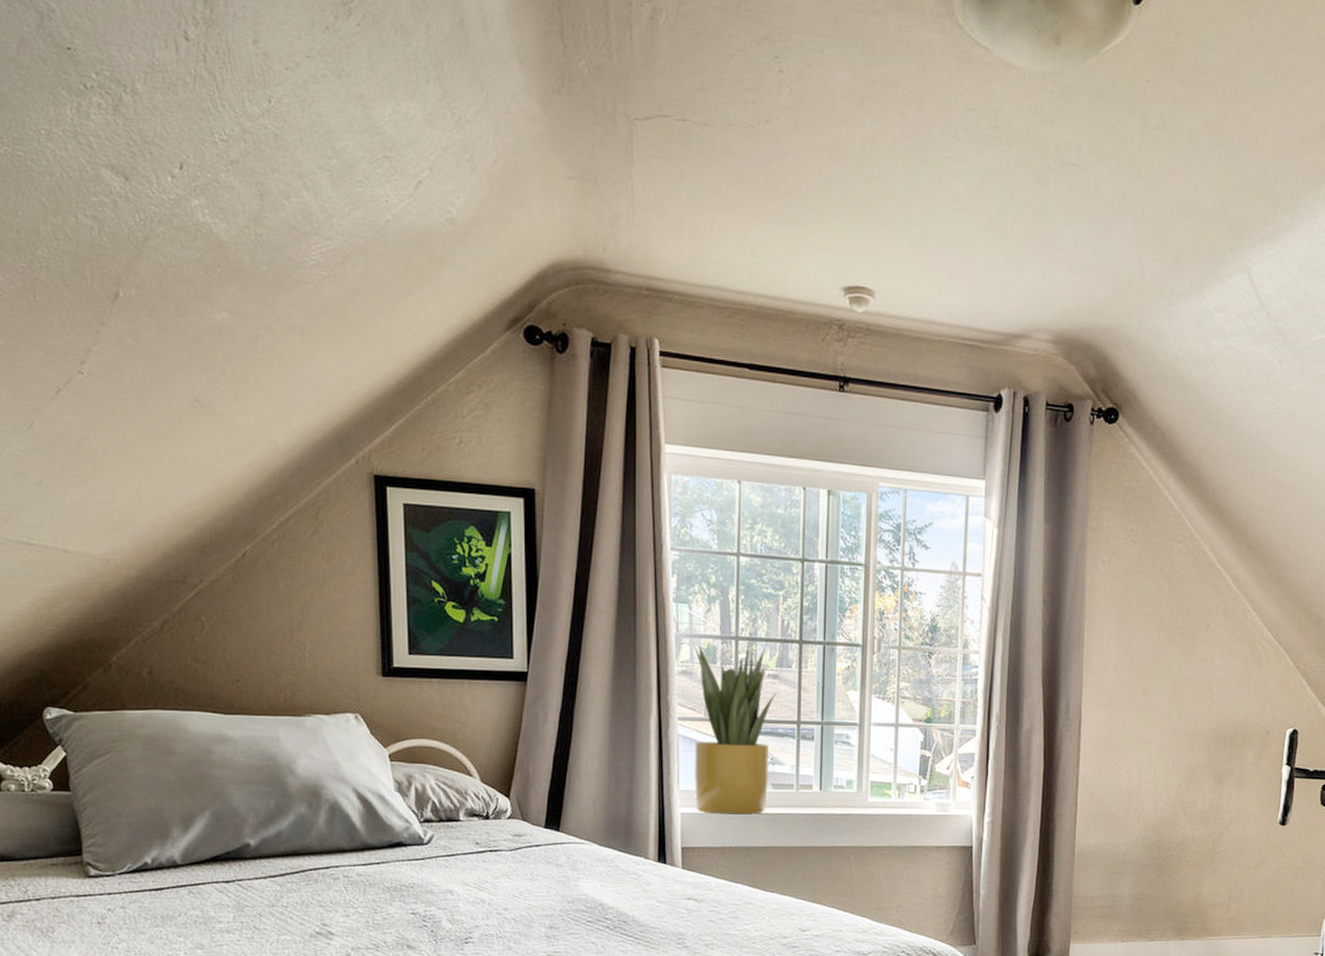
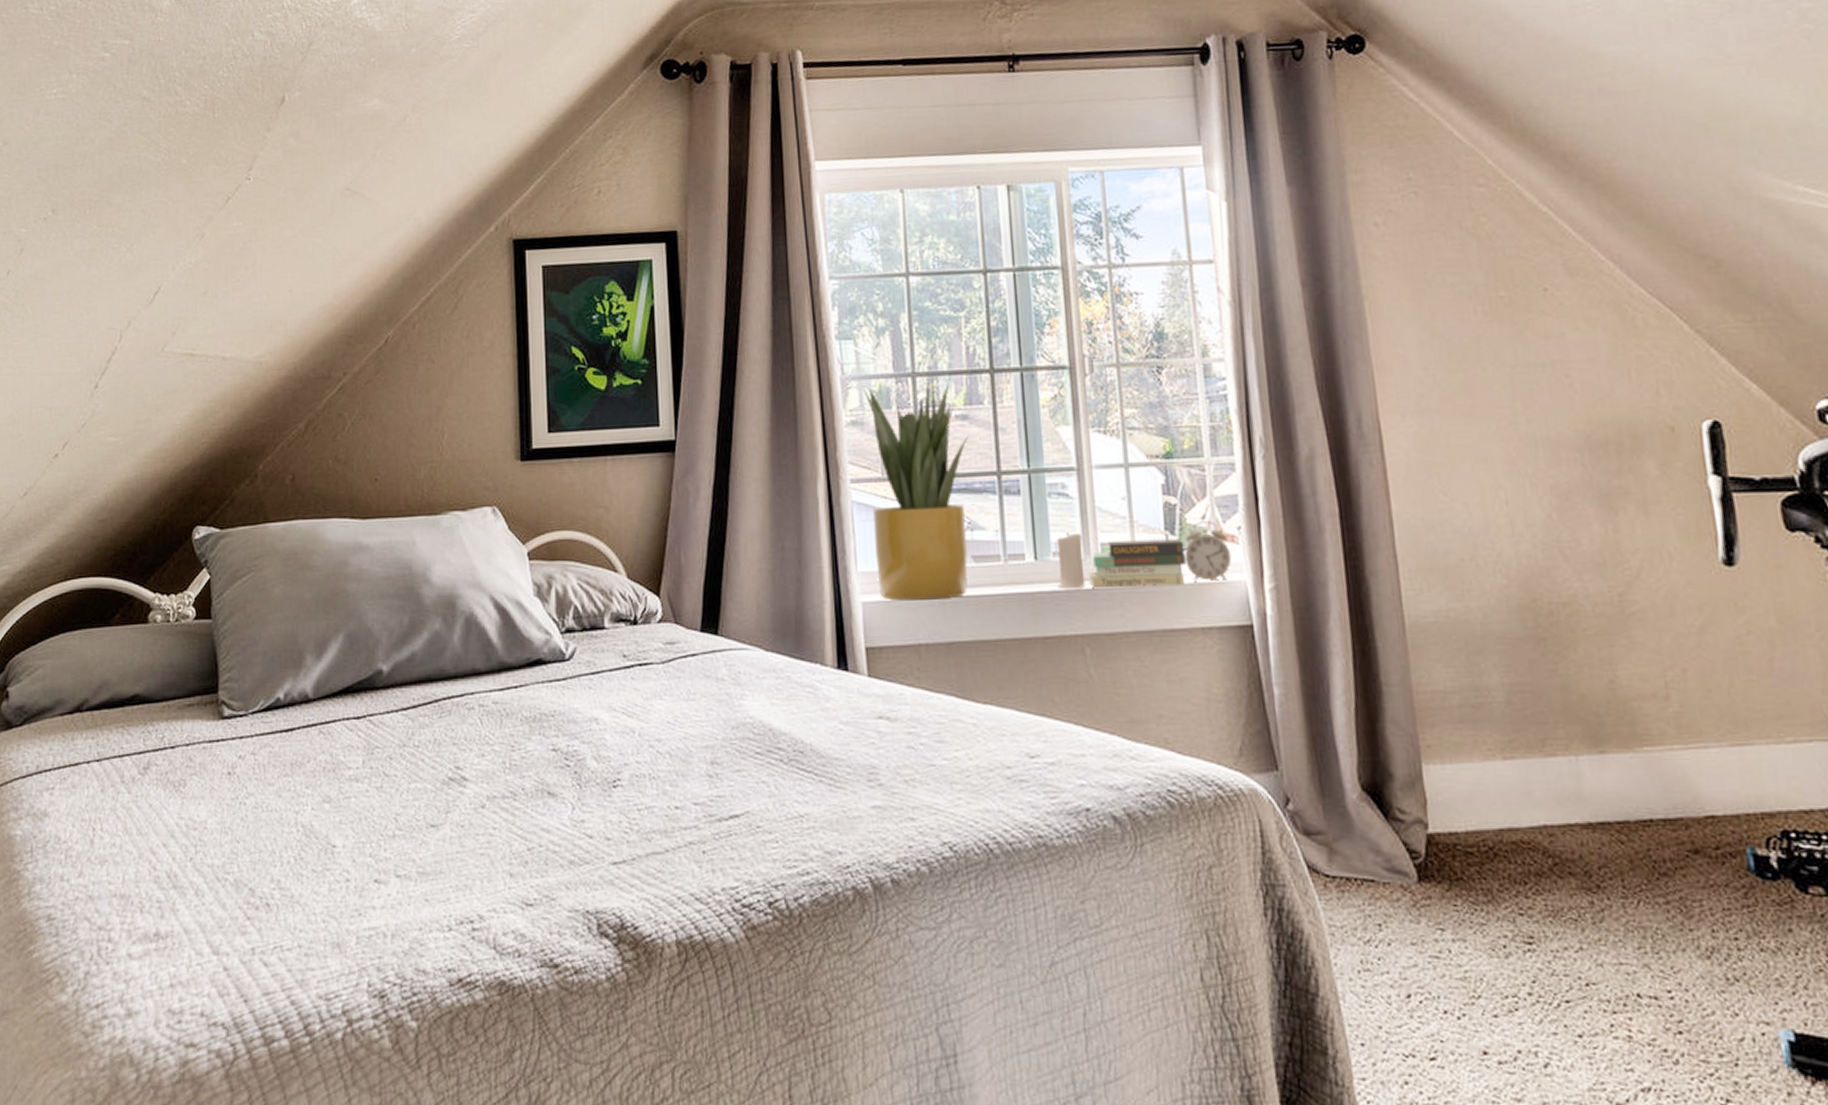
candle: none [835,772,857,814] -> present [1056,532,1086,590]
books: none [858,780,932,816] -> present [1088,539,1186,589]
alarm clock: none [931,771,965,814] -> present [1184,521,1232,581]

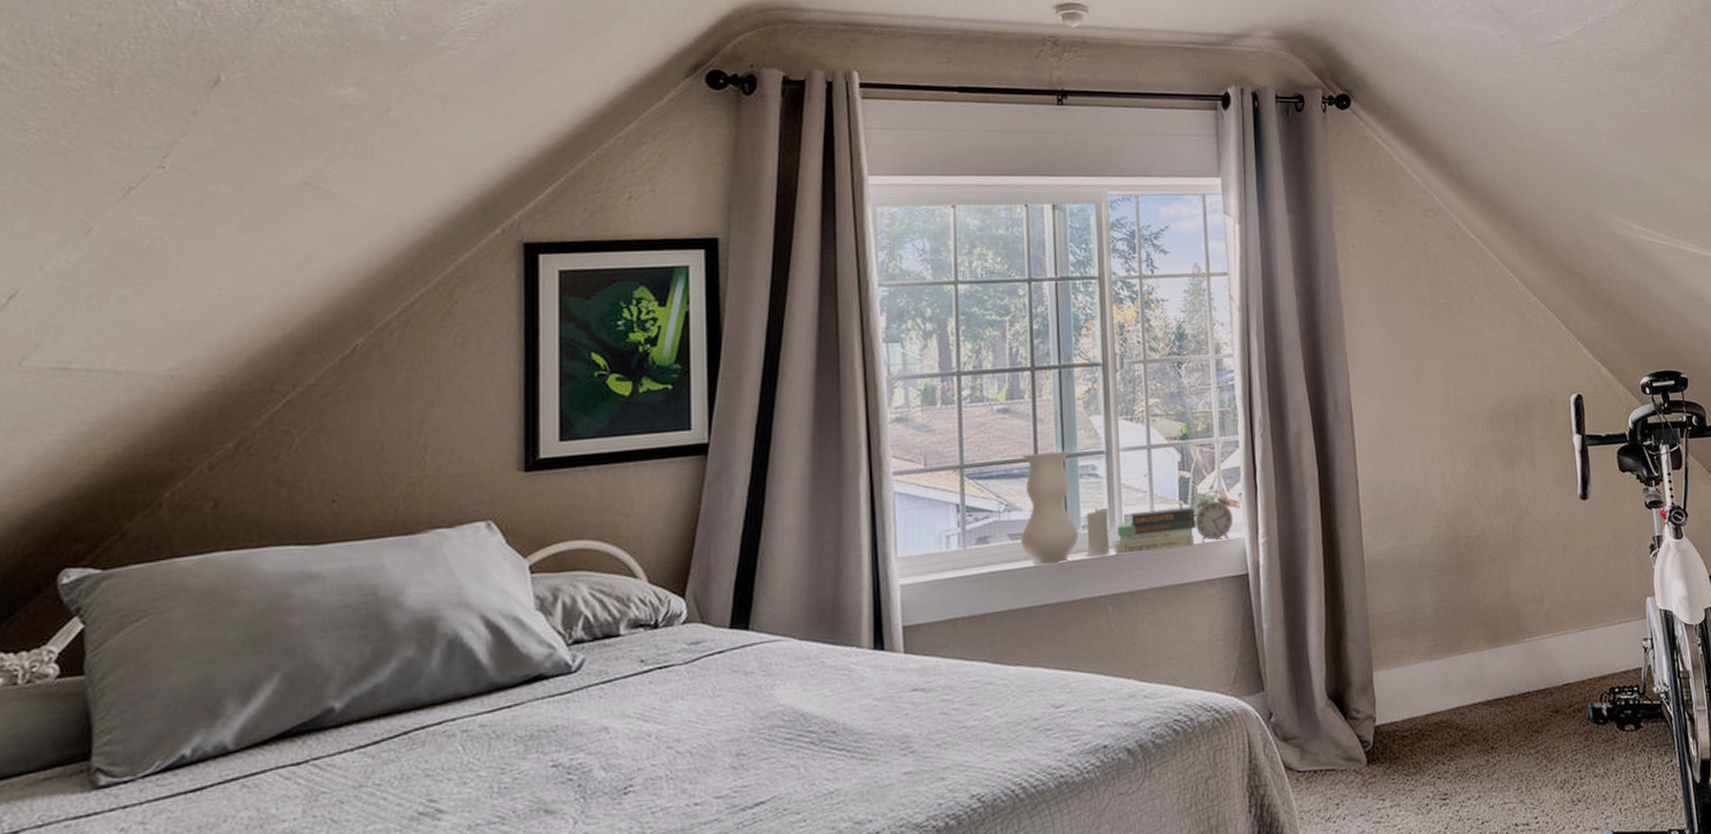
planter: present [861,373,970,600] -> none [907,371,1010,580]
vase: none [983,465,1049,593] -> present [1020,450,1078,565]

